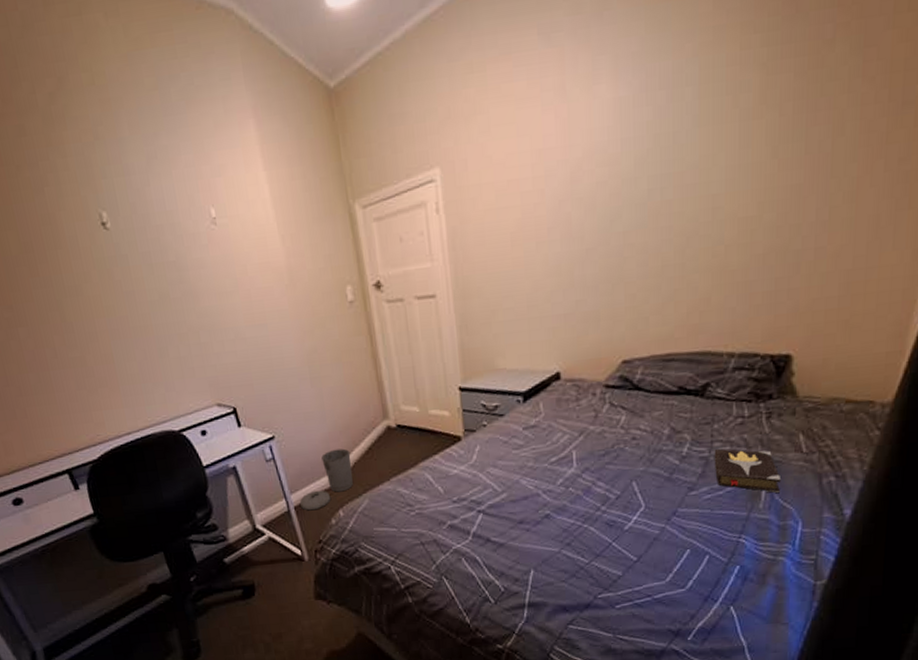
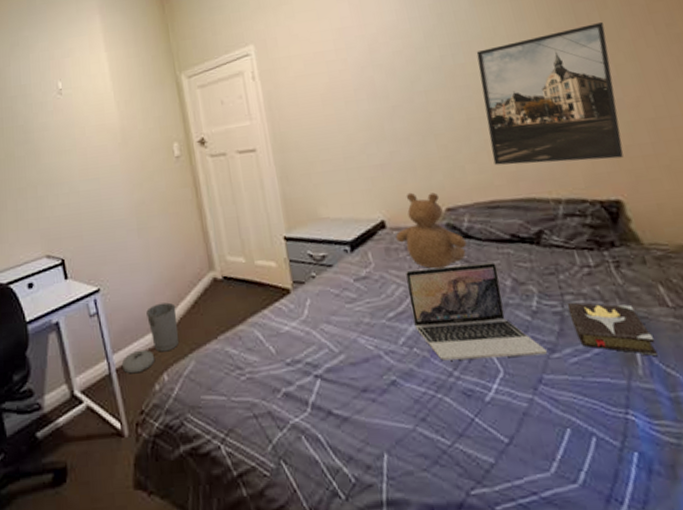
teddy bear: none [568,344,636,419] -> present [395,192,467,269]
laptop: none [572,413,686,498] -> present [406,262,547,361]
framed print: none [679,154,833,318] -> present [476,22,624,166]

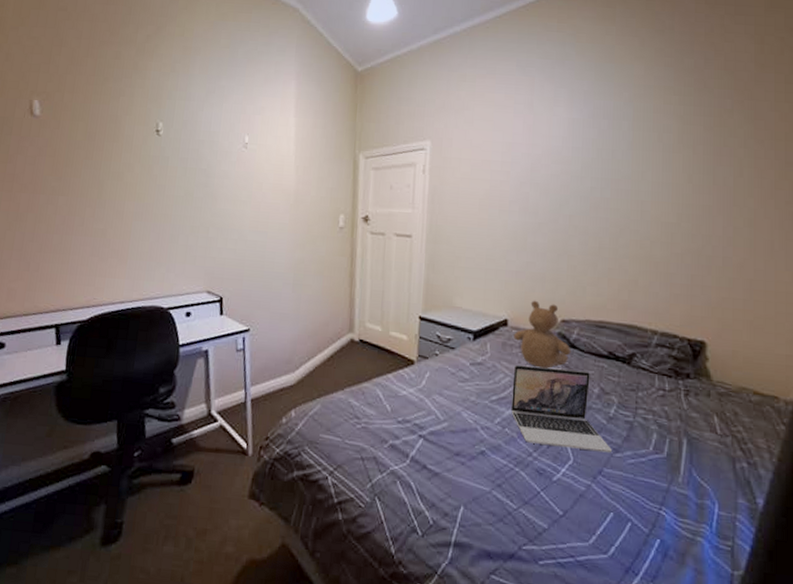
trash can: present [121,302,179,374] -> none [256,351,314,406]
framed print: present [476,22,624,166] -> none [611,187,734,307]
hardback book: present [567,302,658,357] -> none [637,416,697,470]

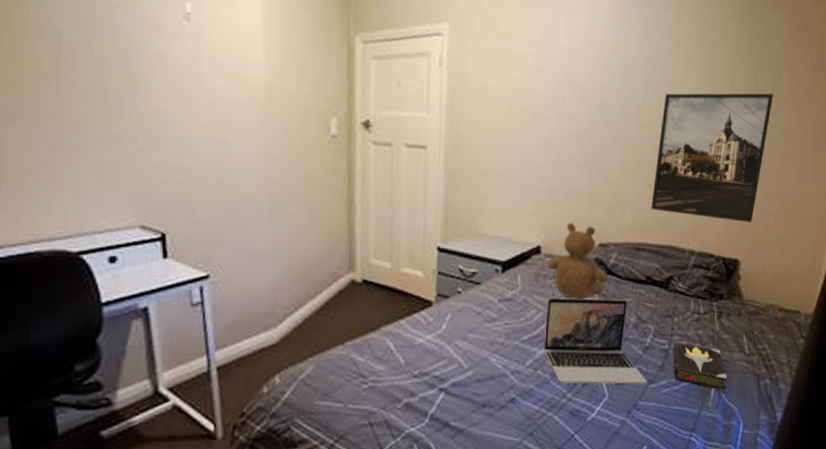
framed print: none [611,187,734,307] -> present [651,93,773,223]
hardback book: none [637,416,697,470] -> present [672,343,727,393]

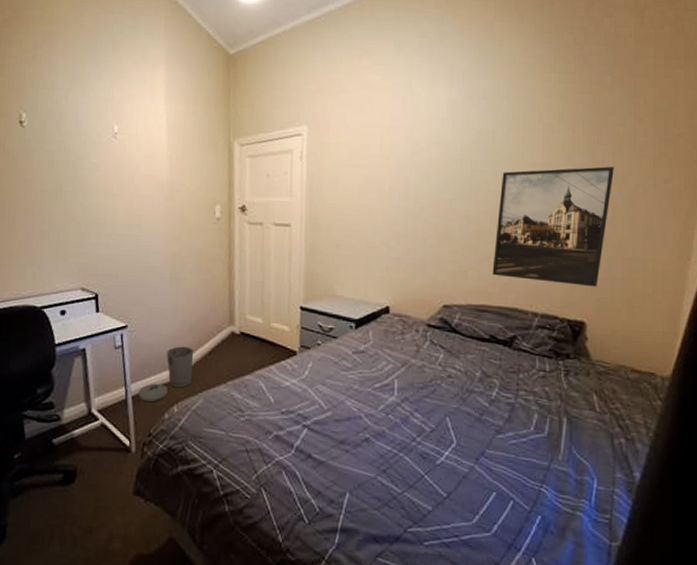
trash can: none [224,300,302,374] -> present [137,346,194,403]
laptop: present [544,297,647,385] -> none [394,351,494,435]
teddy bear: present [547,222,609,299] -> none [395,286,453,354]
hardback book: present [672,343,727,393] -> none [519,398,577,448]

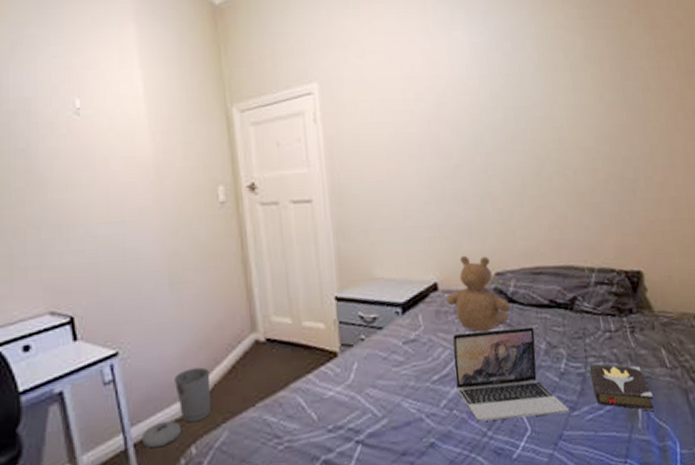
laptop: none [394,351,494,435] -> present [452,327,569,422]
teddy bear: none [395,286,453,354] -> present [446,255,511,333]
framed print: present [492,166,614,287] -> none [536,103,648,233]
hardback book: none [519,398,577,448] -> present [589,364,654,412]

